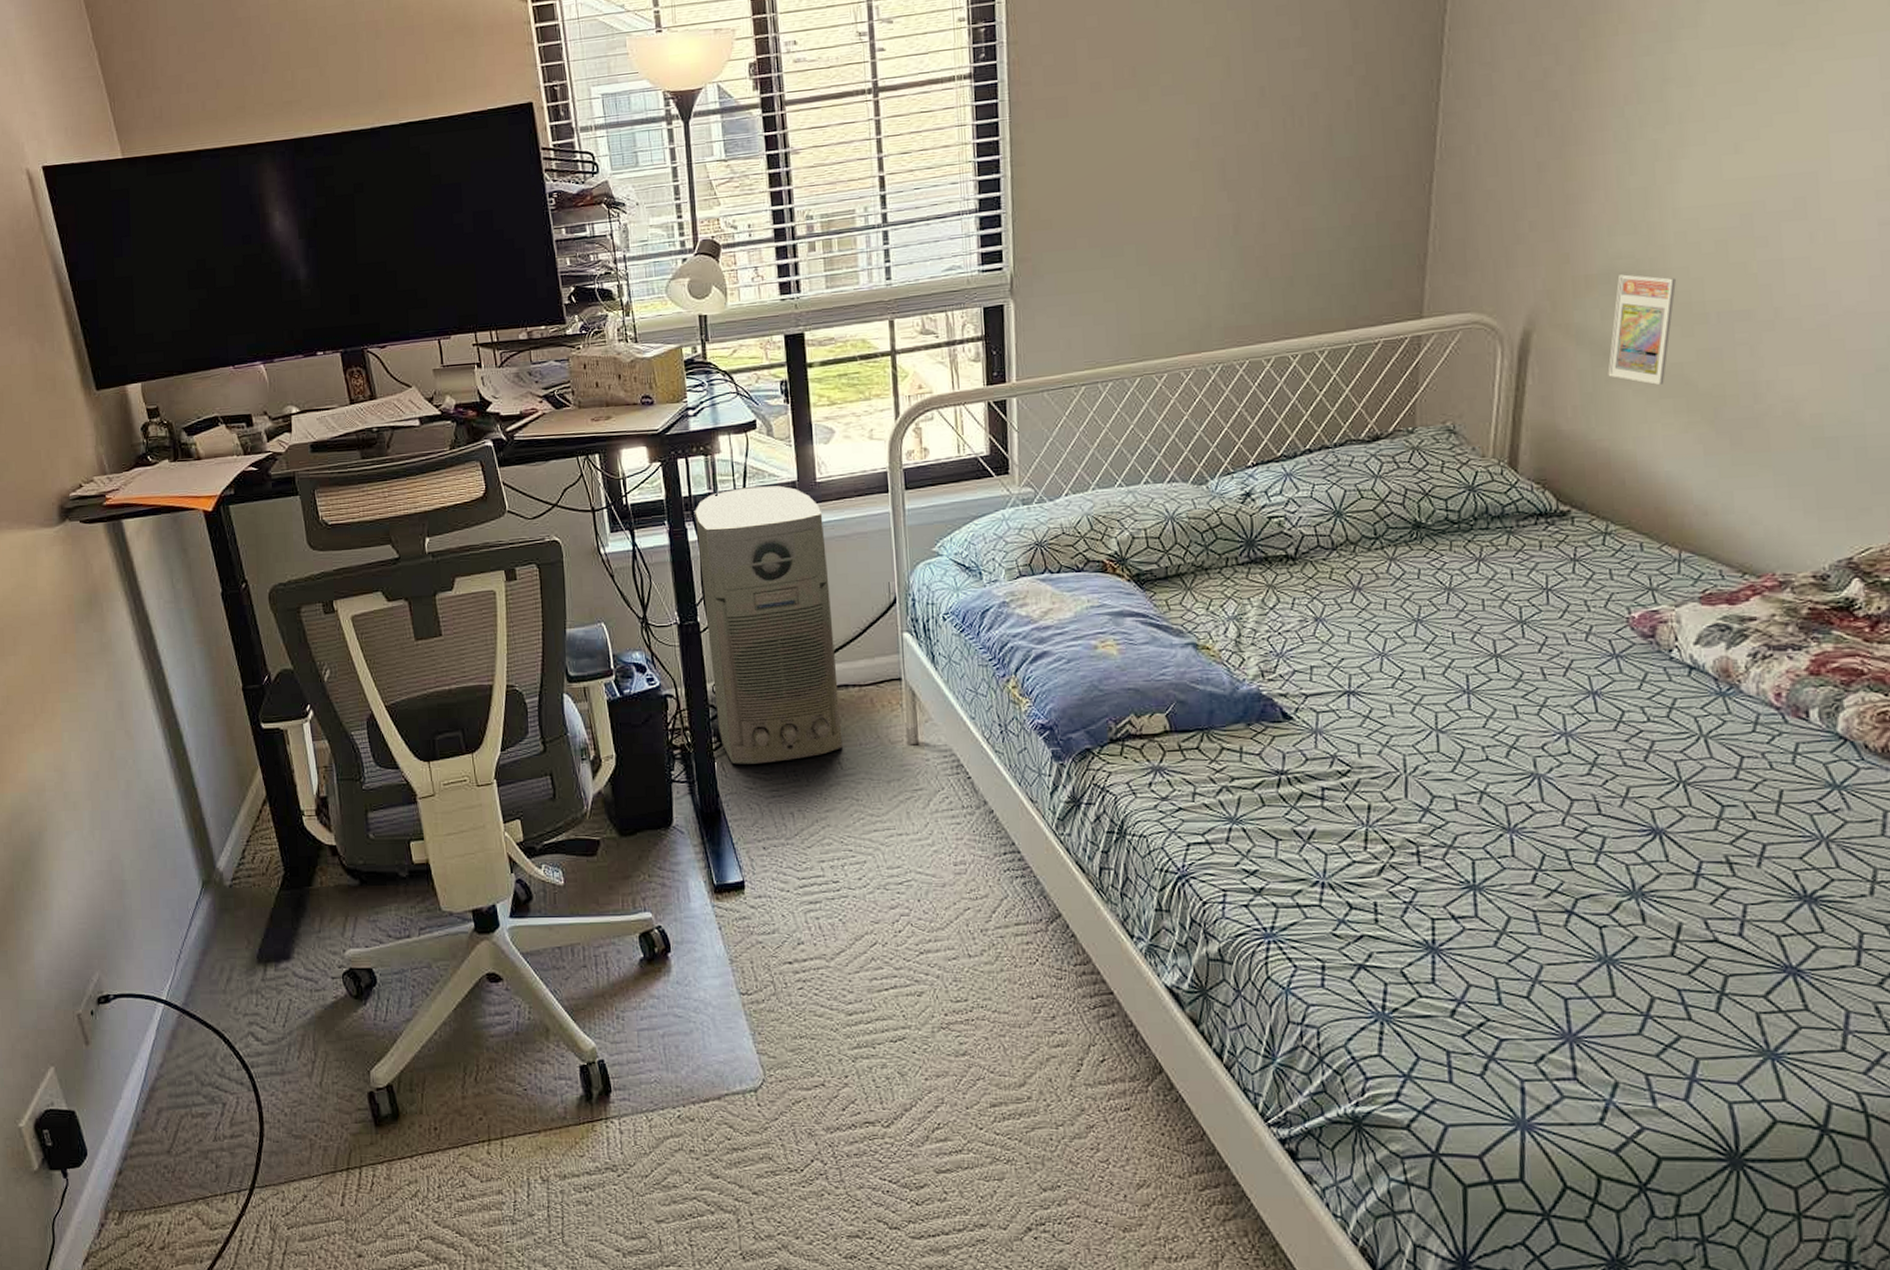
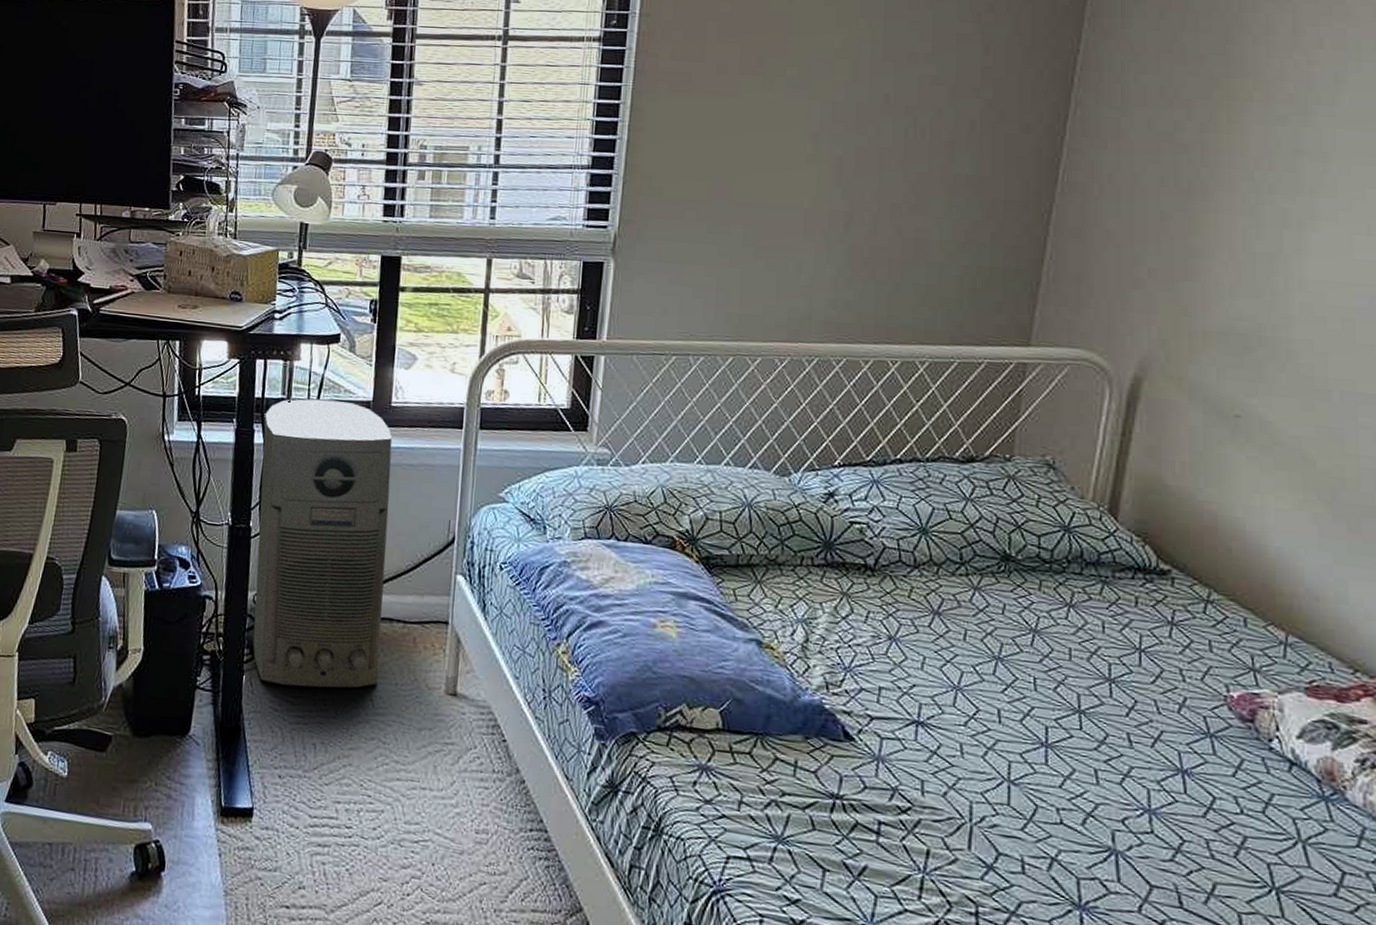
trading card display case: present [1608,274,1676,385] -> none [1220,336,1298,456]

